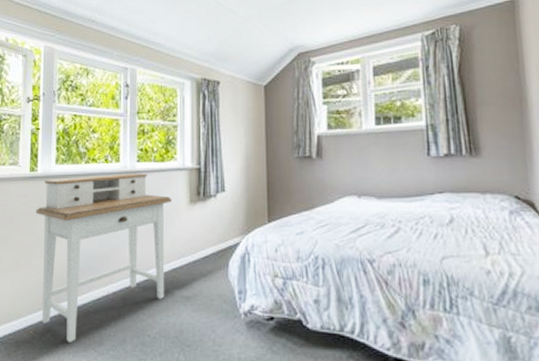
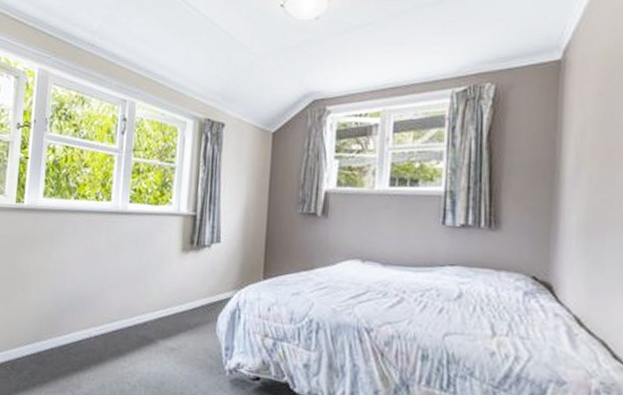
desk: present [35,173,172,344] -> none [19,212,164,383]

